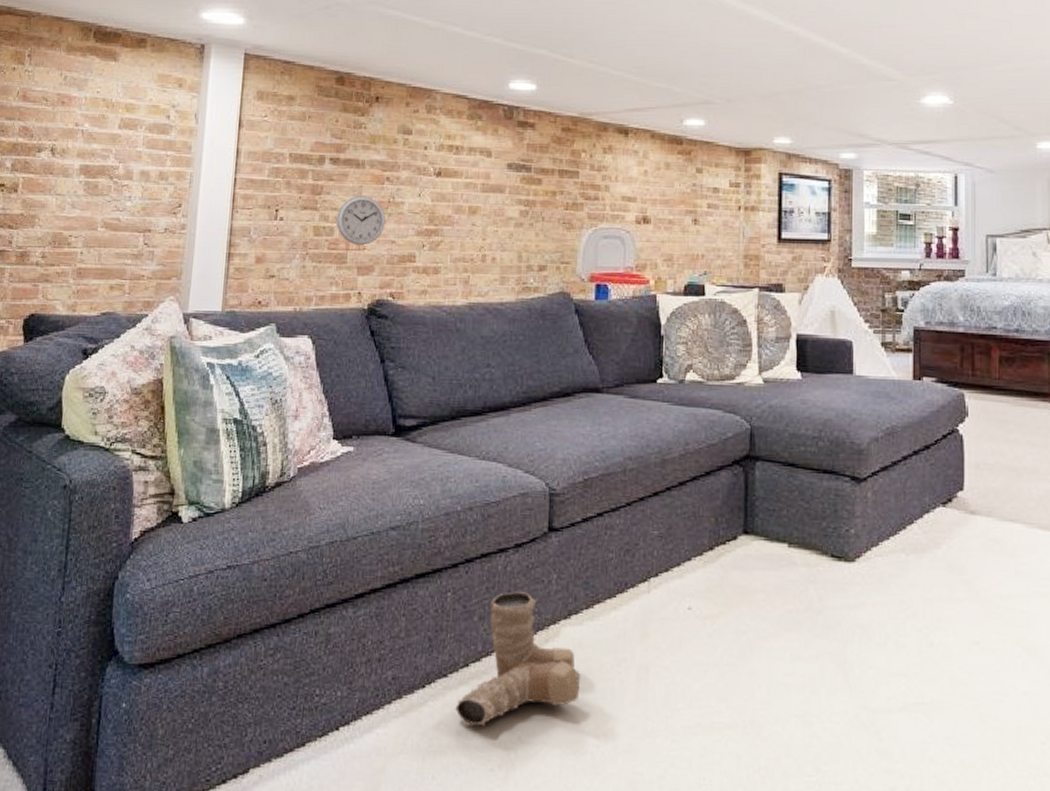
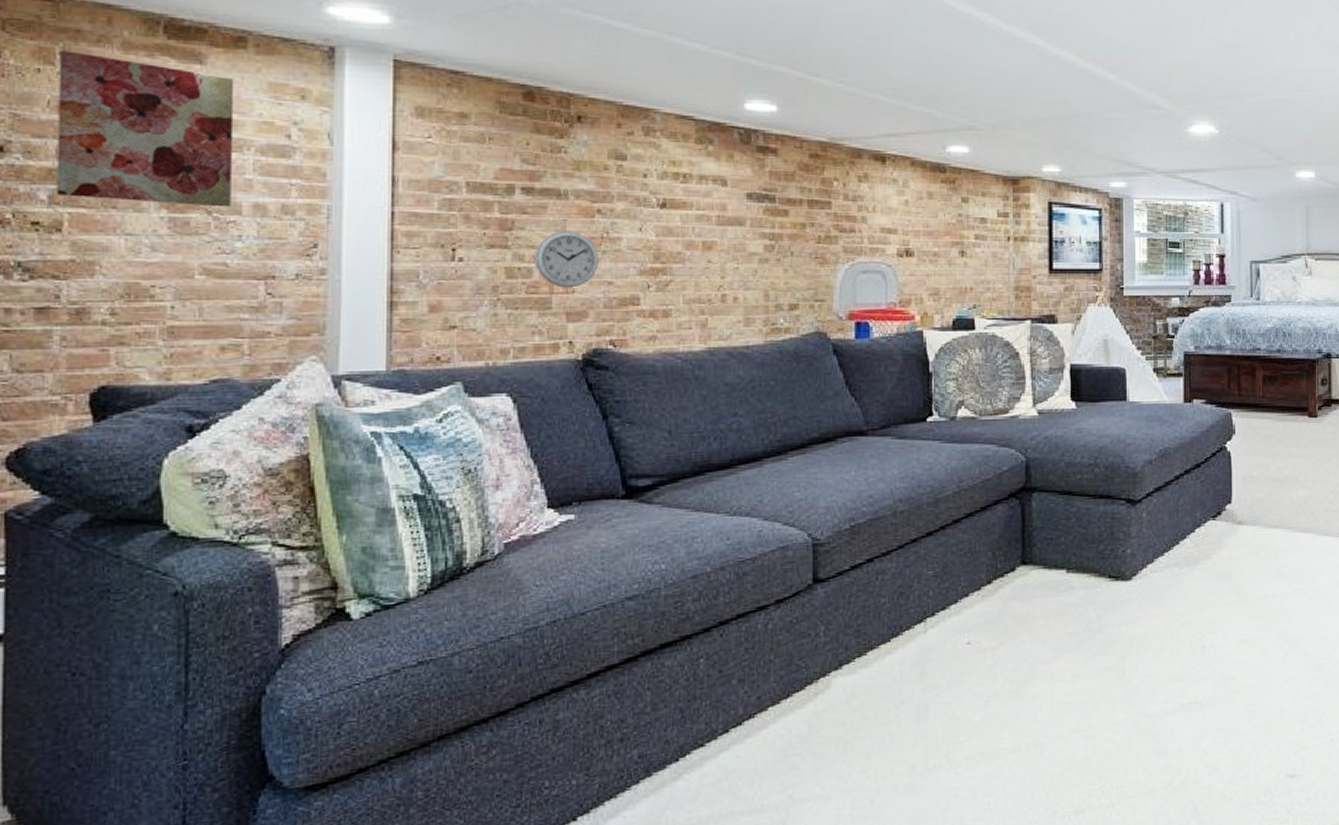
wall art: none [16,53,136,174] -> present [56,50,235,207]
boots: present [455,592,579,726] -> none [716,648,854,792]

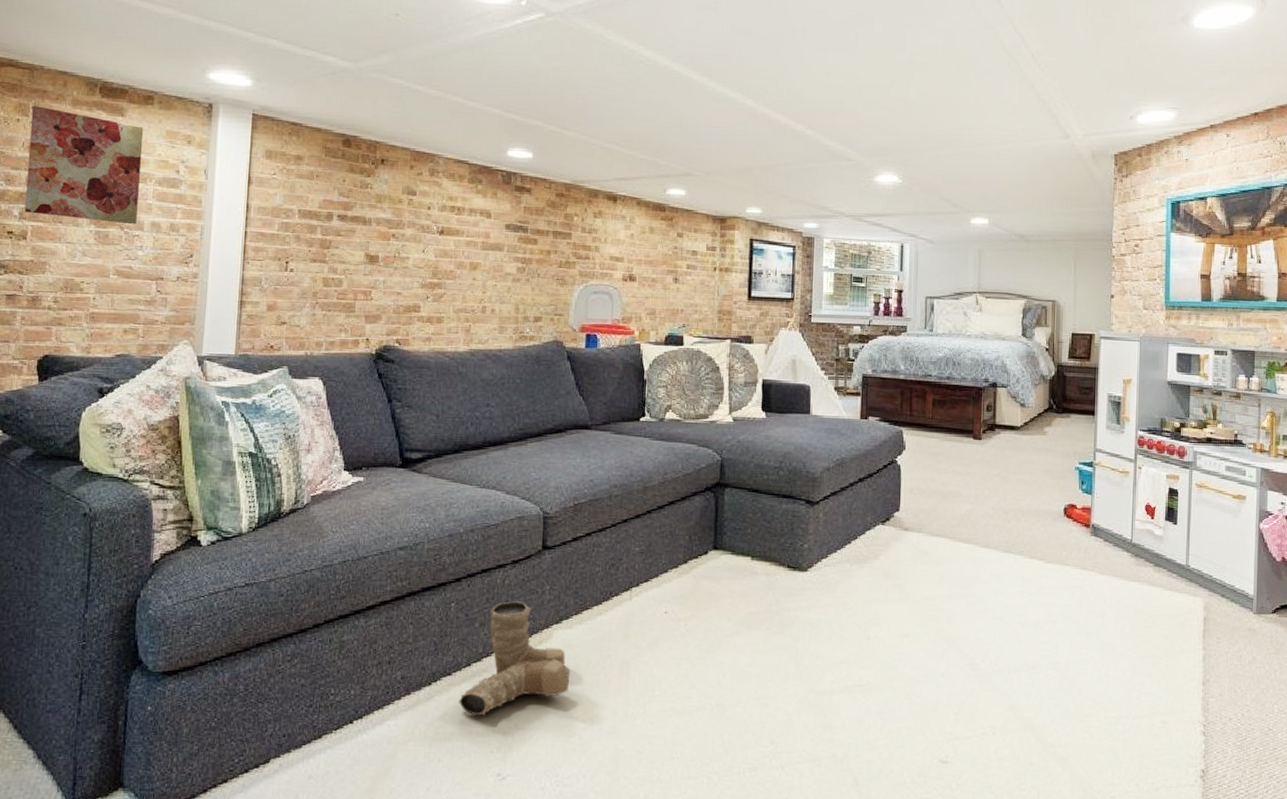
wall clock: present [534,230,598,288] -> none [344,250,391,296]
boots: none [716,648,854,792] -> present [459,601,569,716]

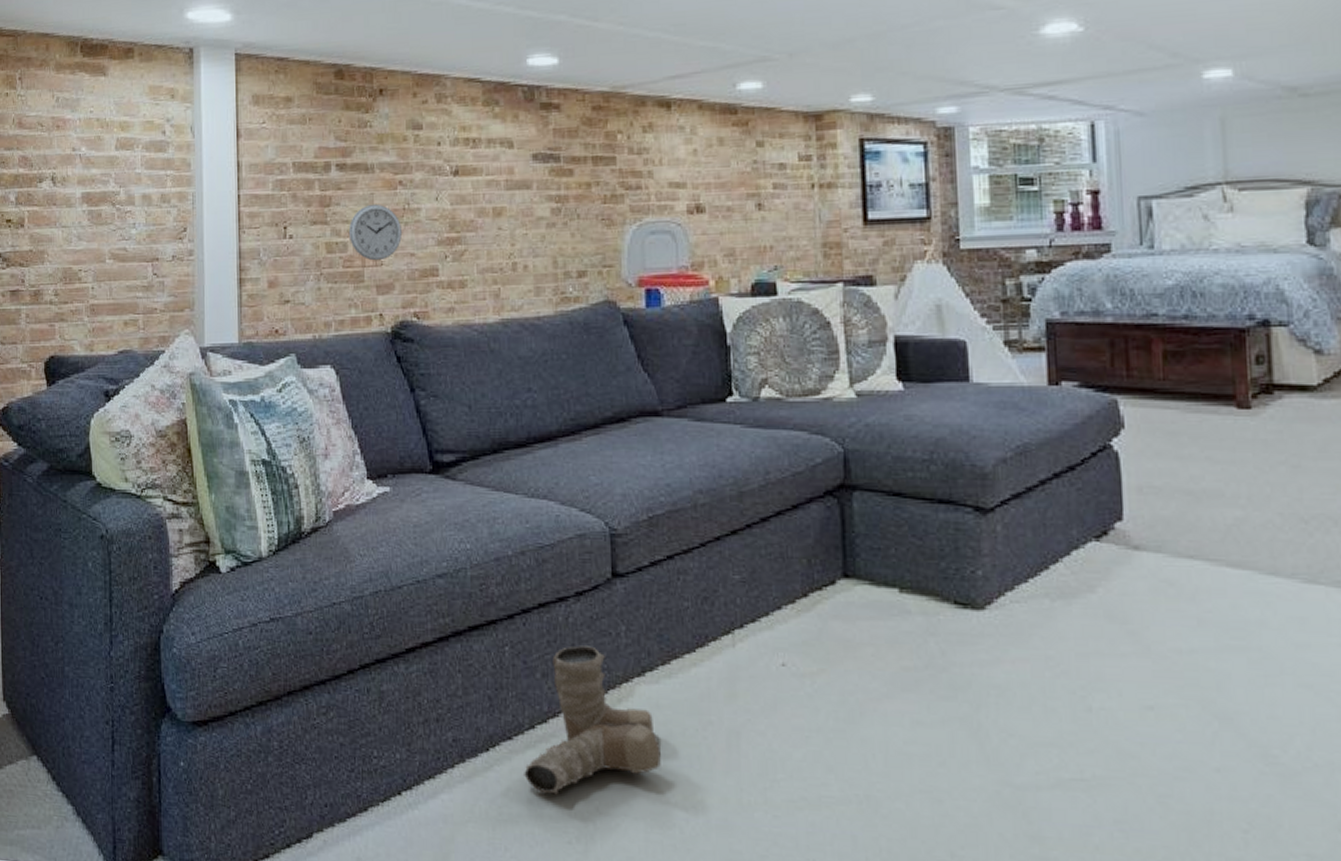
wall art: present [24,106,144,225] -> none [18,75,128,200]
wall clock: none [344,250,391,296] -> present [348,203,402,261]

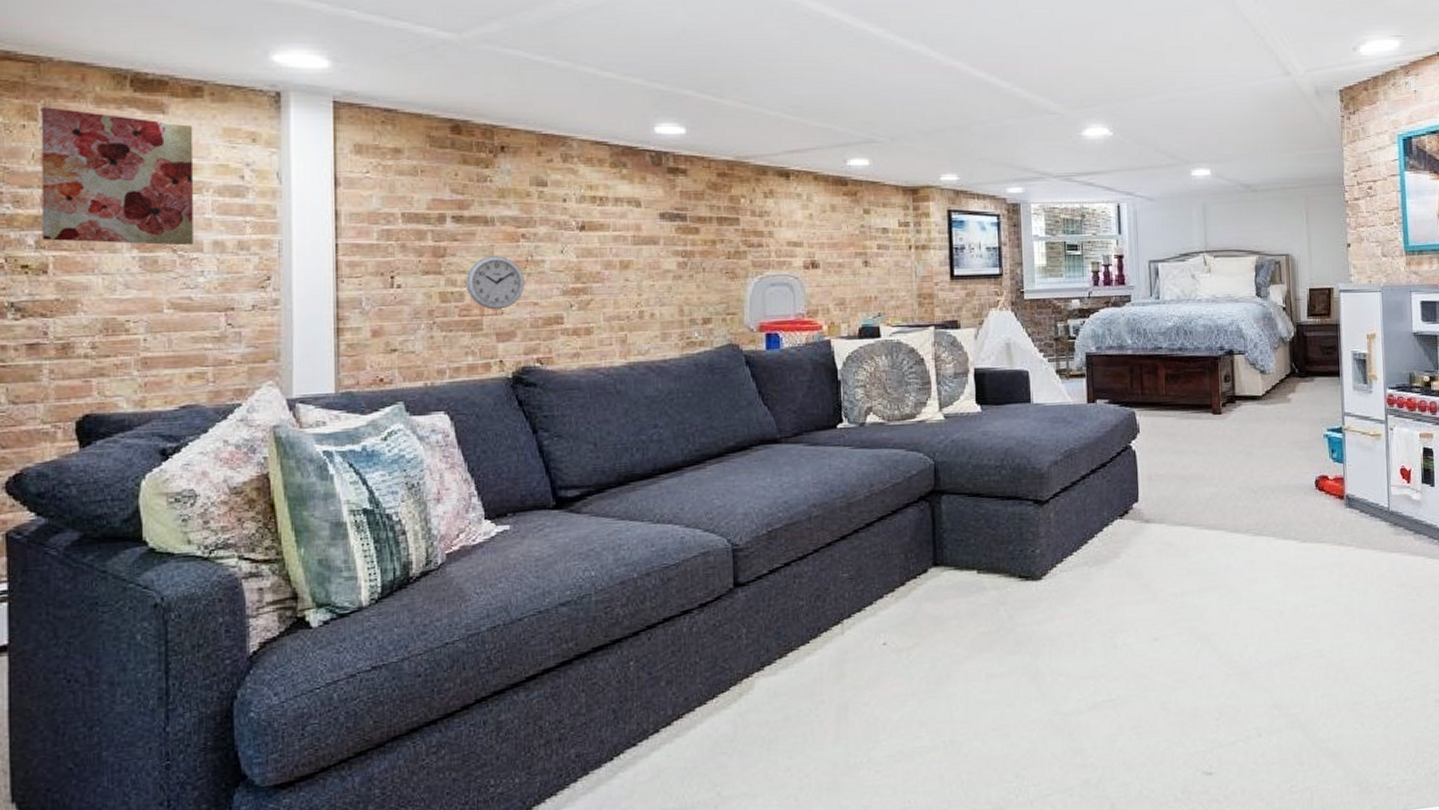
wall art: none [18,75,128,200] -> present [41,107,194,246]
boots: present [524,645,661,795] -> none [648,650,778,790]

